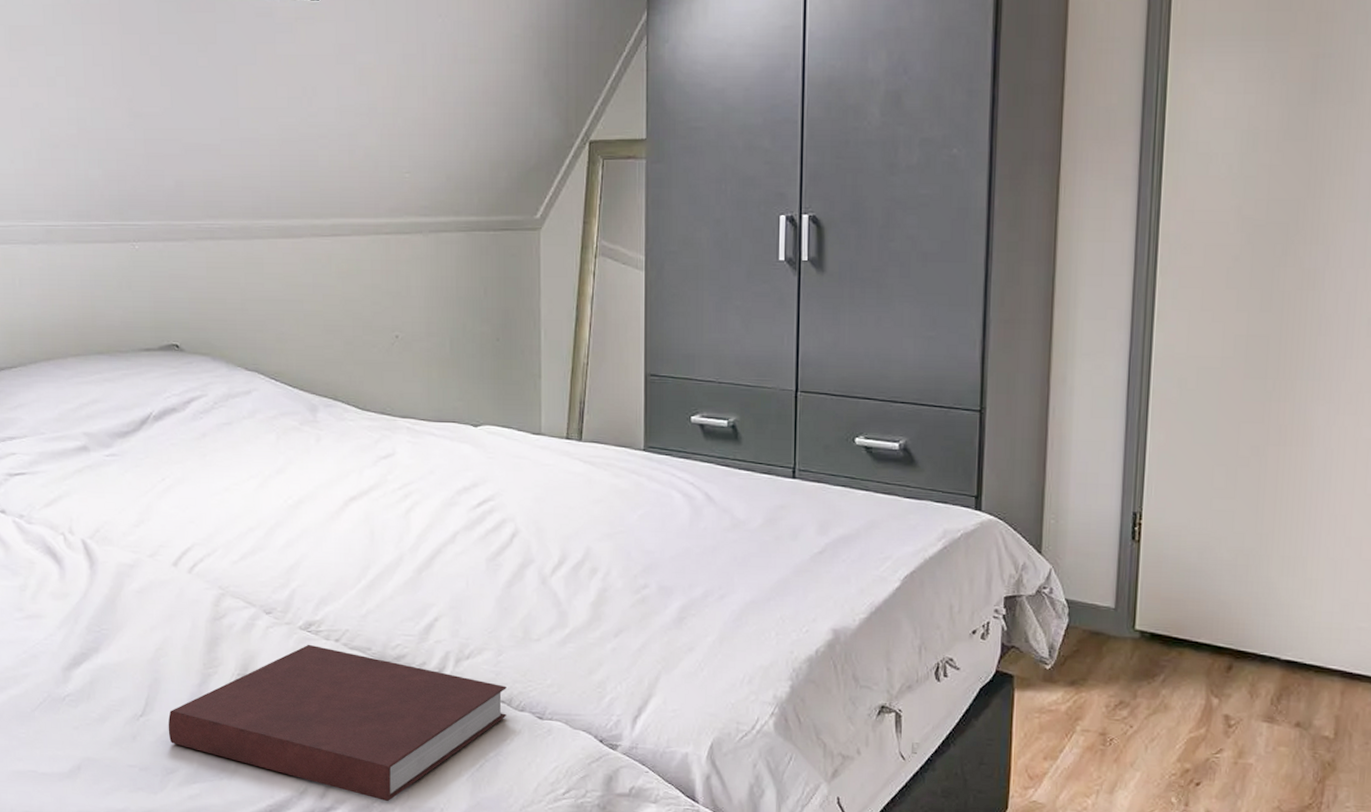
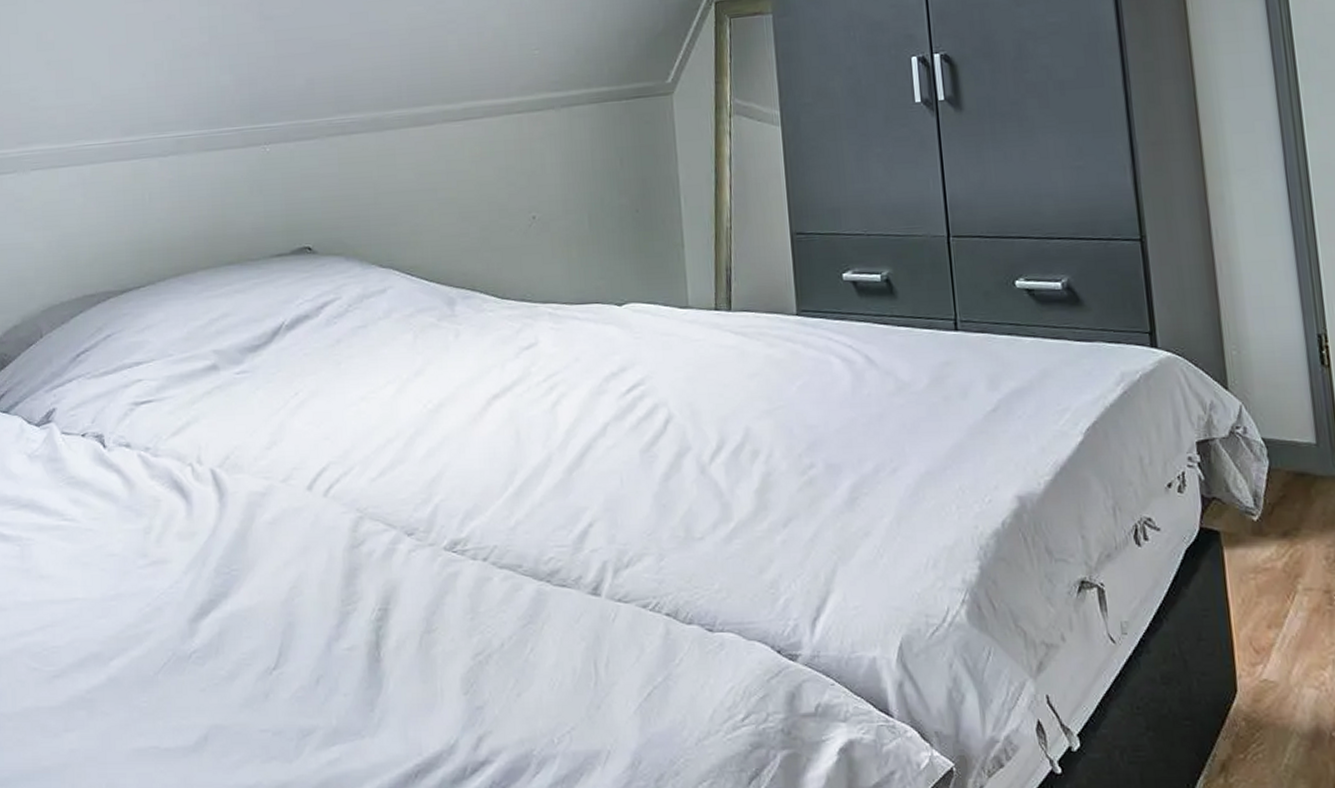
notebook: present [168,644,507,802] -> none [303,566,674,748]

